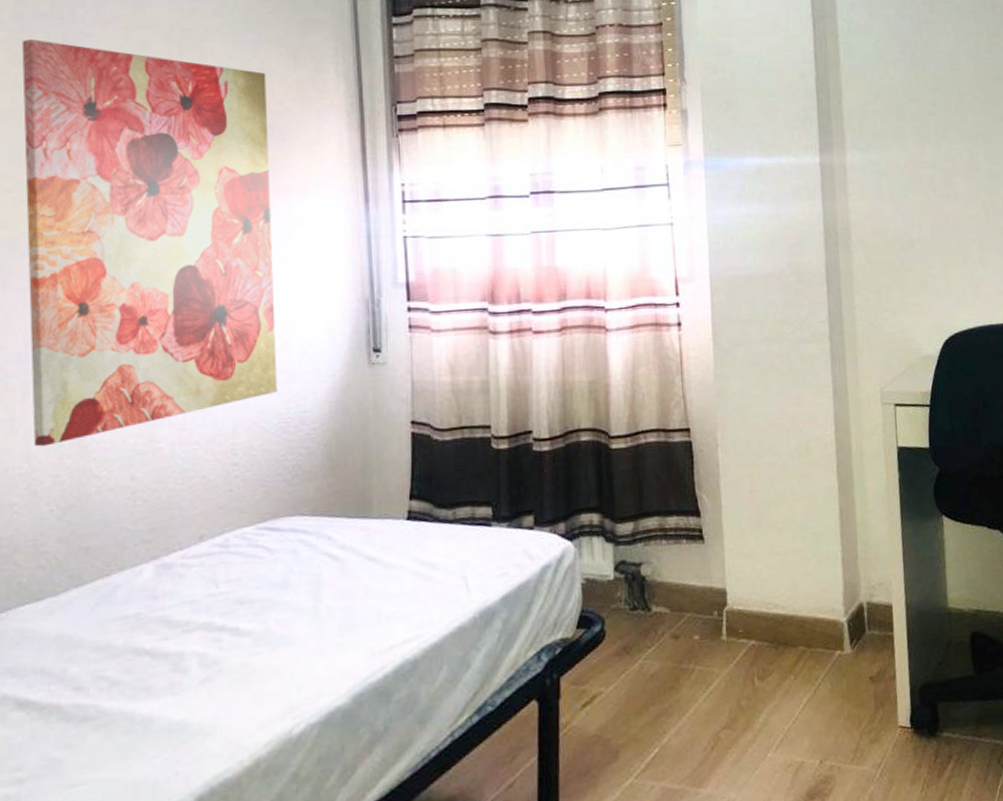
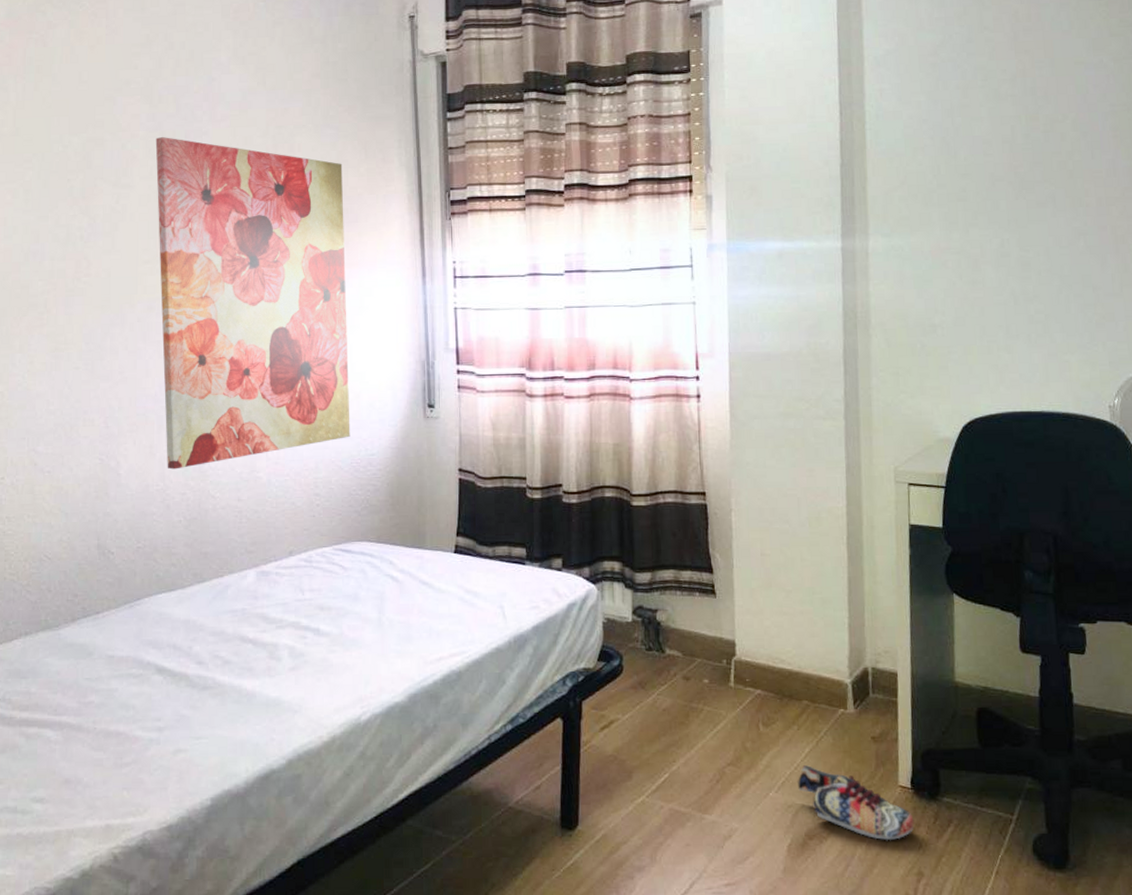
shoe: none [796,717,916,789] -> present [798,765,915,841]

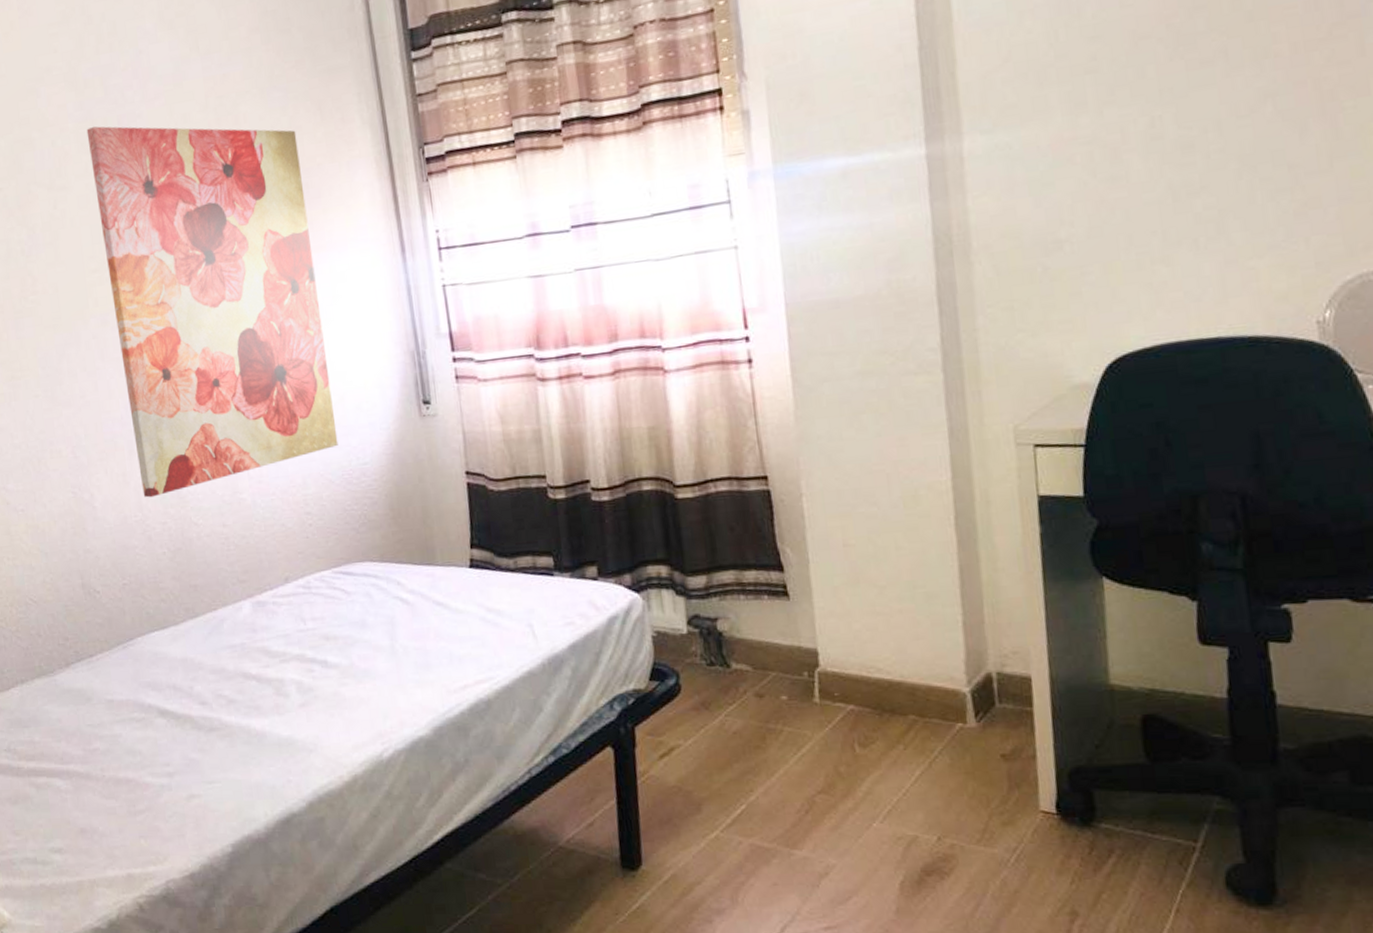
shoe: present [798,765,915,841] -> none [908,790,1064,876]

